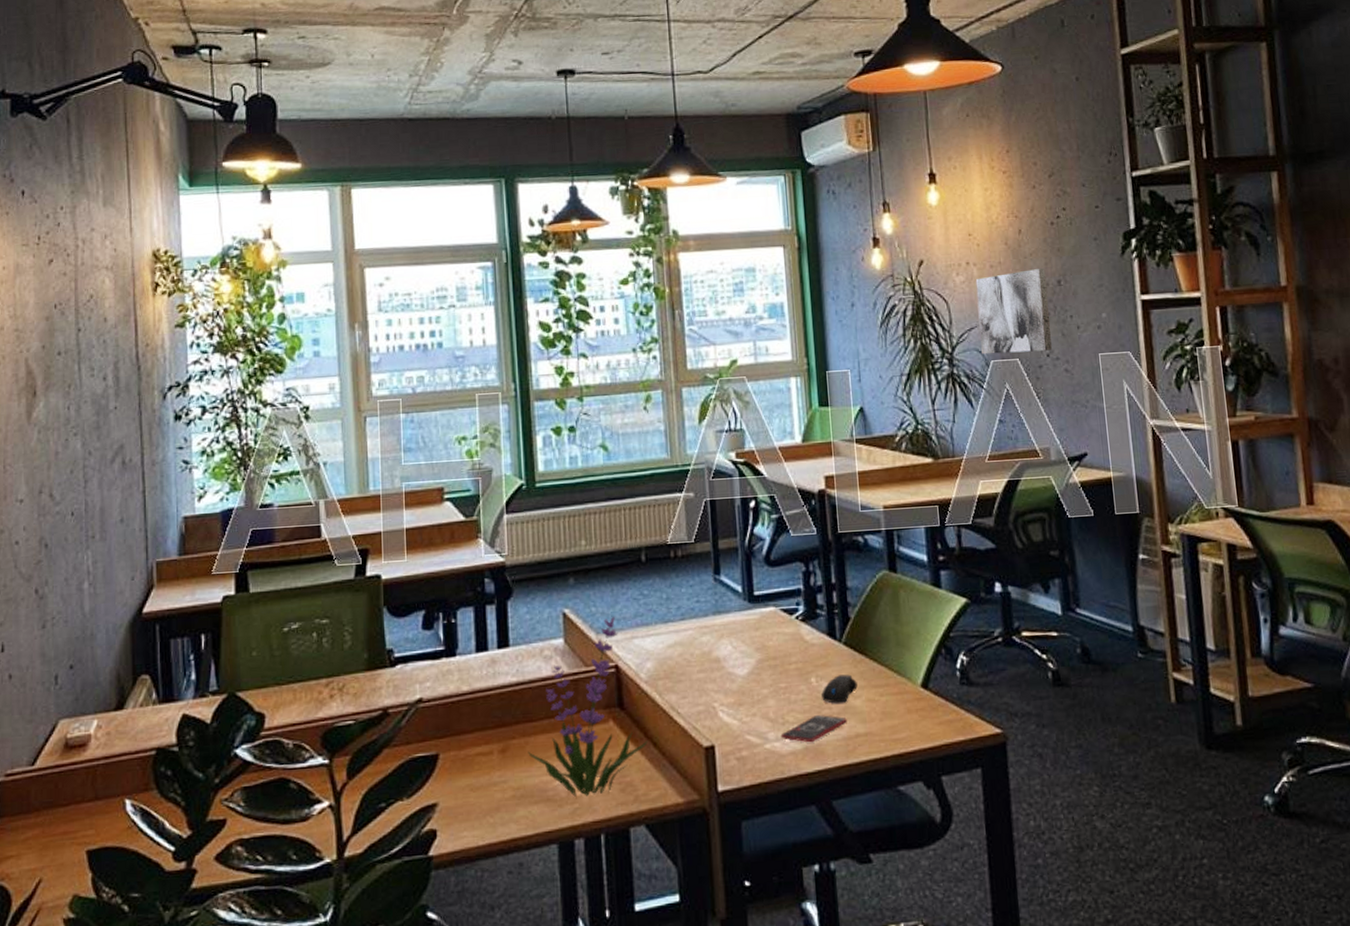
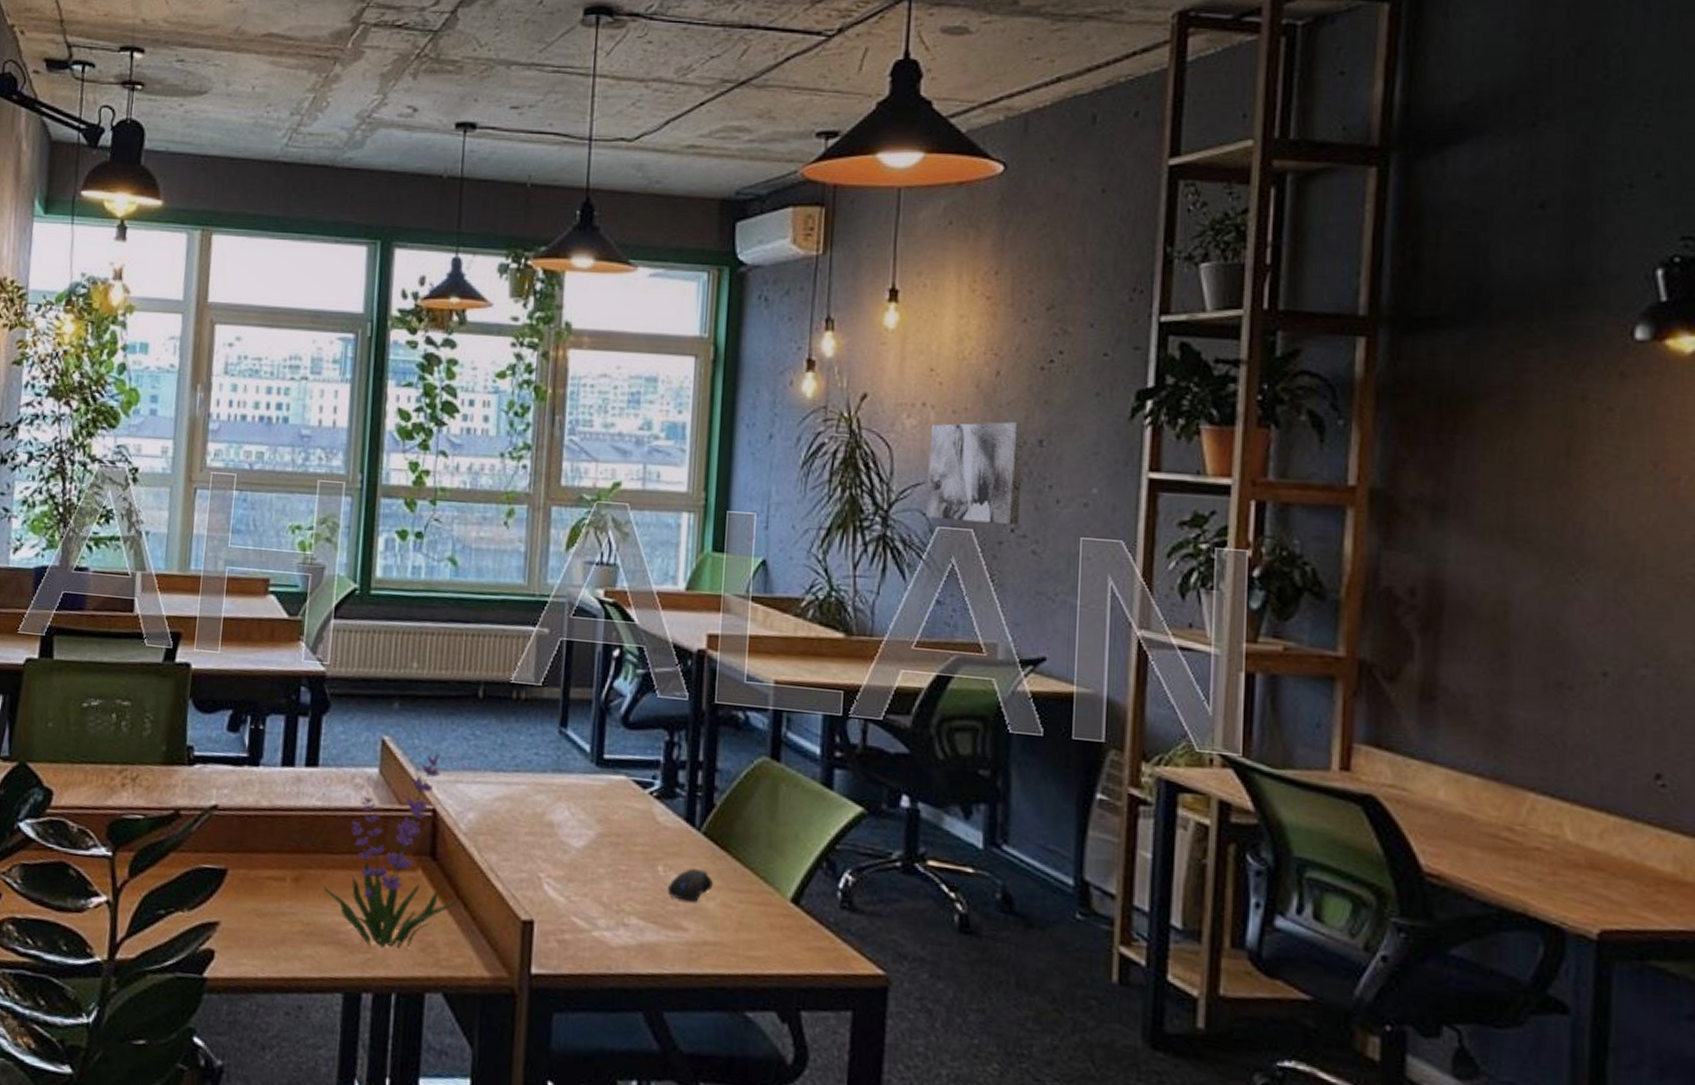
smartphone: present [780,715,847,743] -> none [612,910,695,940]

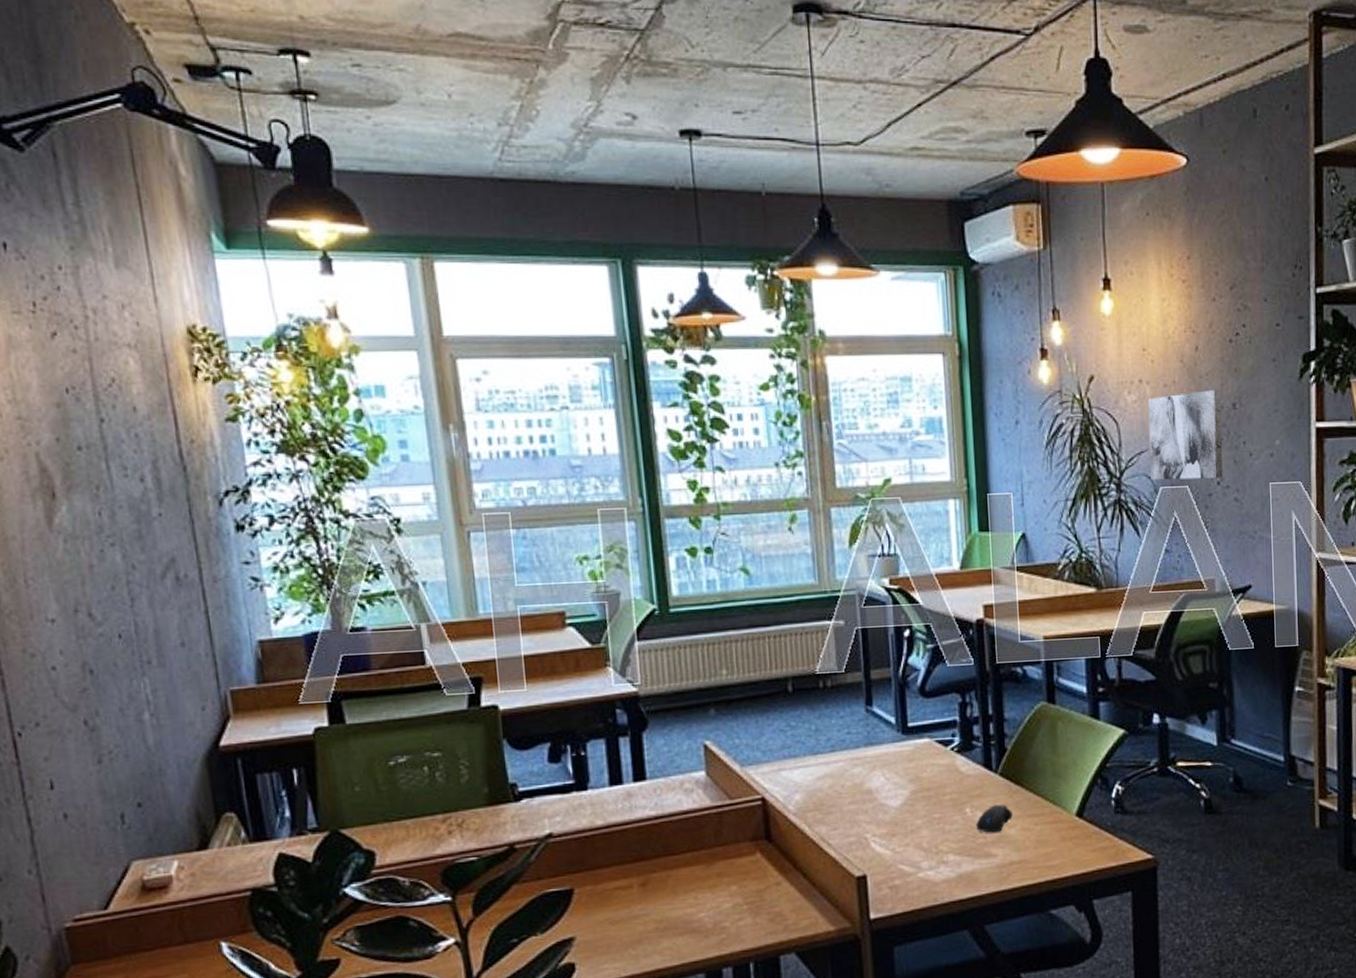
plant: present [323,754,458,949] -> none [670,749,797,928]

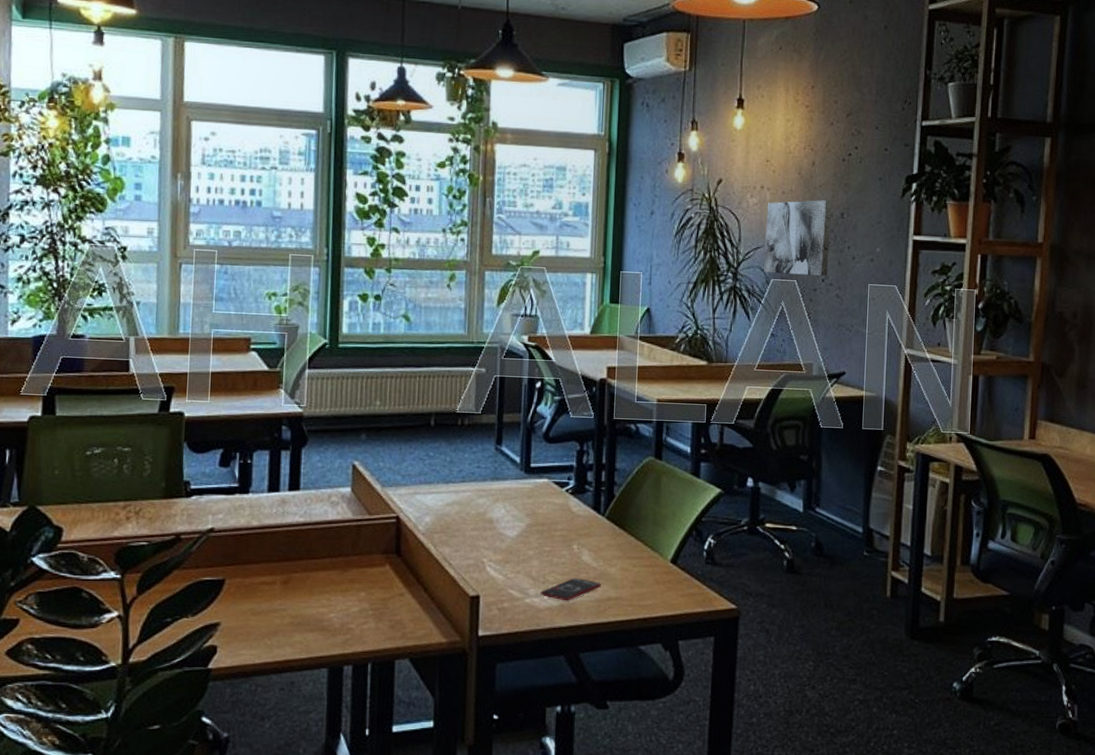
smartphone: none [934,844,1001,871] -> present [540,578,601,601]
computer mouse: present [976,804,1013,833] -> none [581,545,614,569]

